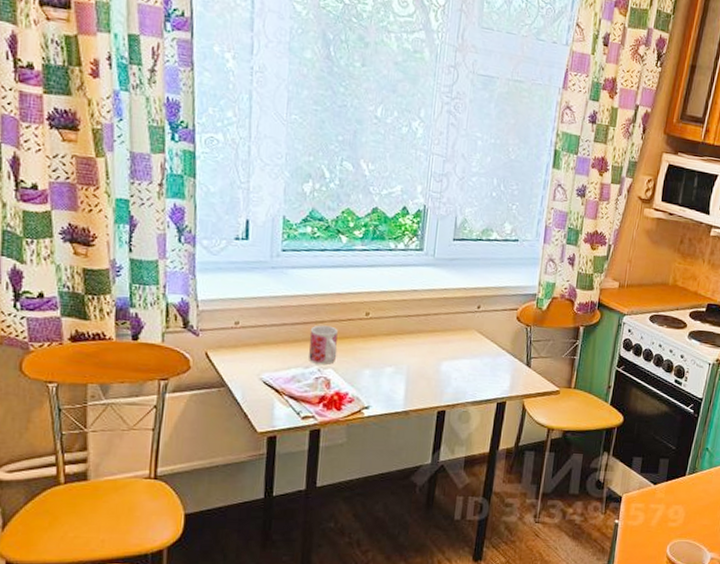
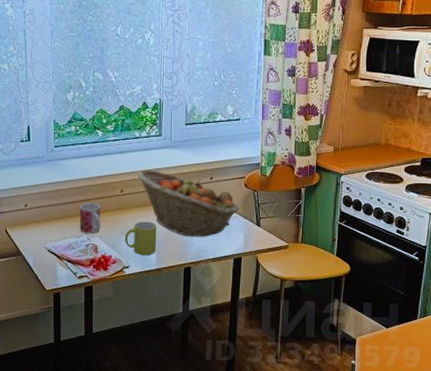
mug: none [365,353,408,395] -> present [124,221,157,256]
fruit basket: none [387,289,509,376] -> present [136,169,239,237]

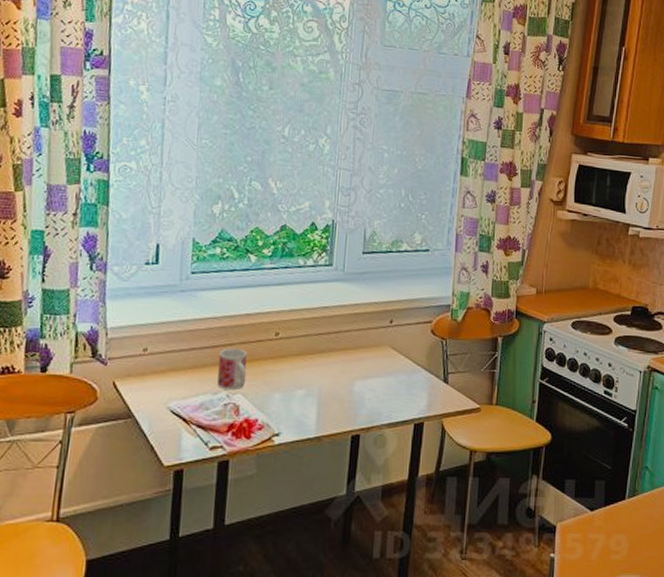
mug: present [124,221,157,256] -> none [276,374,319,420]
fruit basket: present [136,169,239,237] -> none [297,307,424,396]

